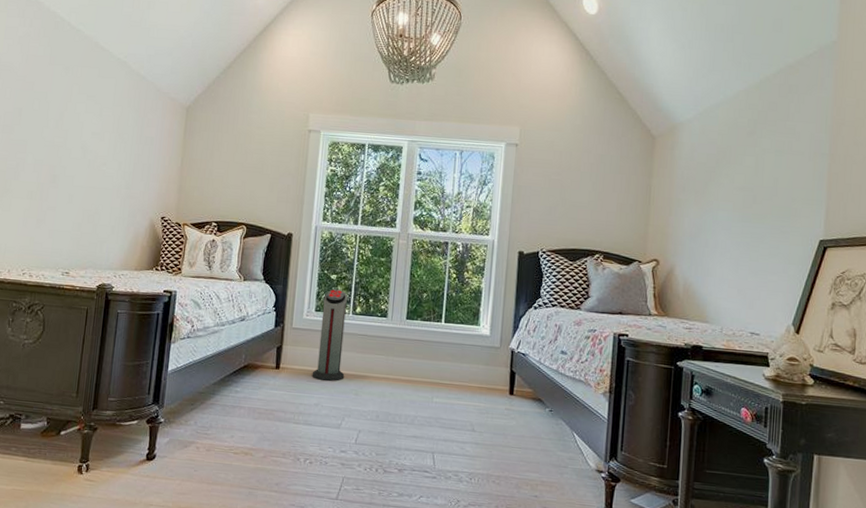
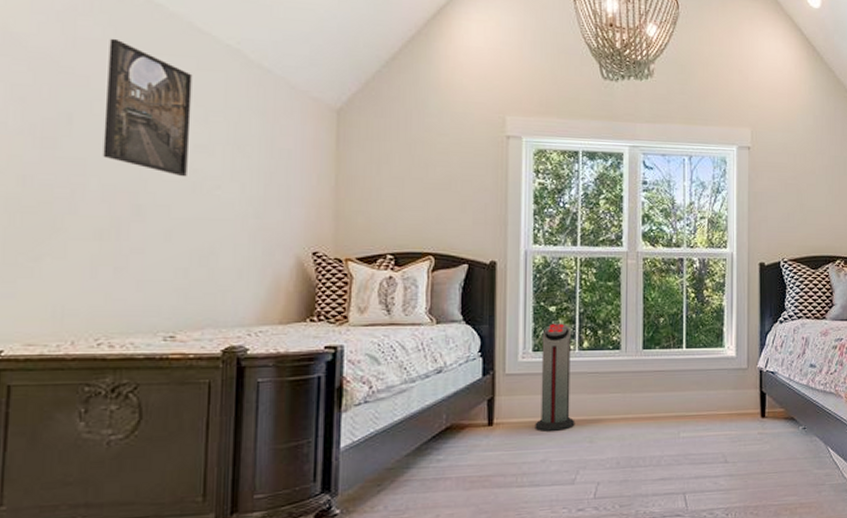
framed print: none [37,55,95,156] -> present [103,38,193,177]

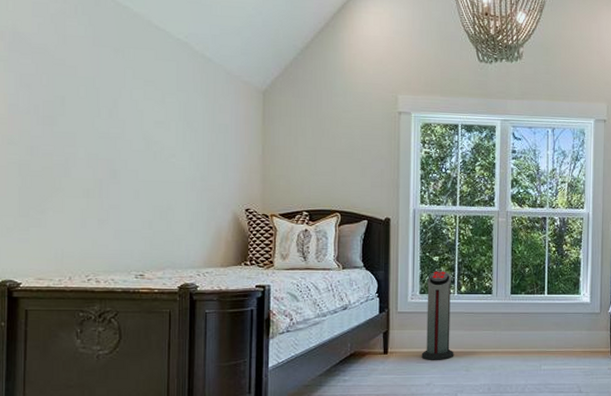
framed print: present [103,38,193,177] -> none [87,35,152,148]

